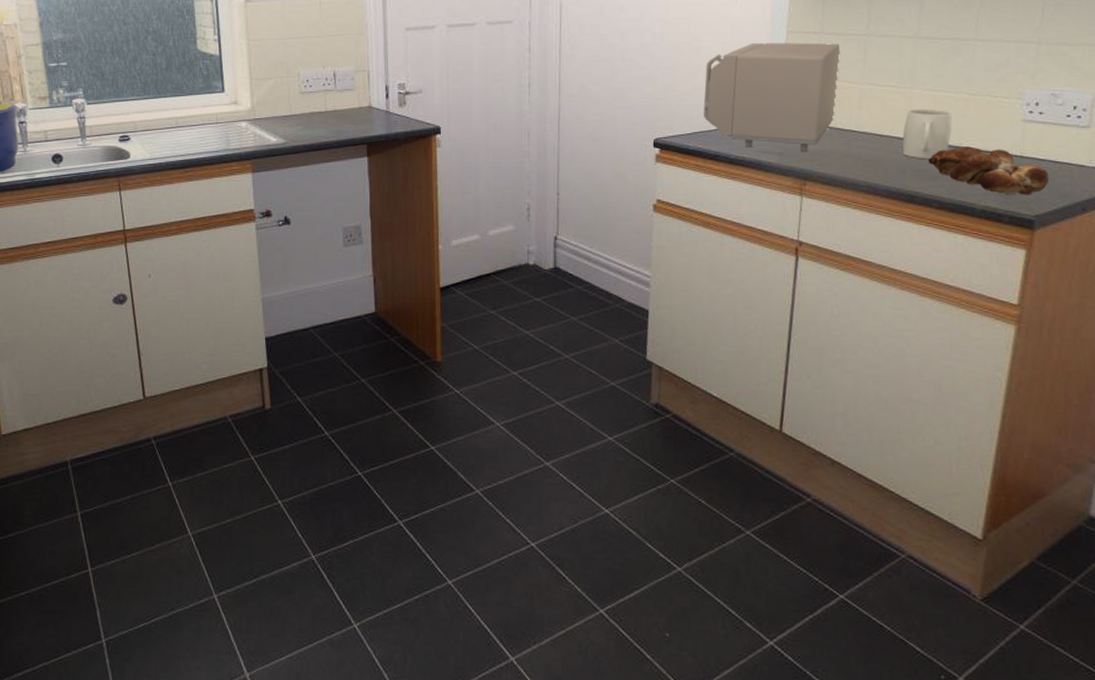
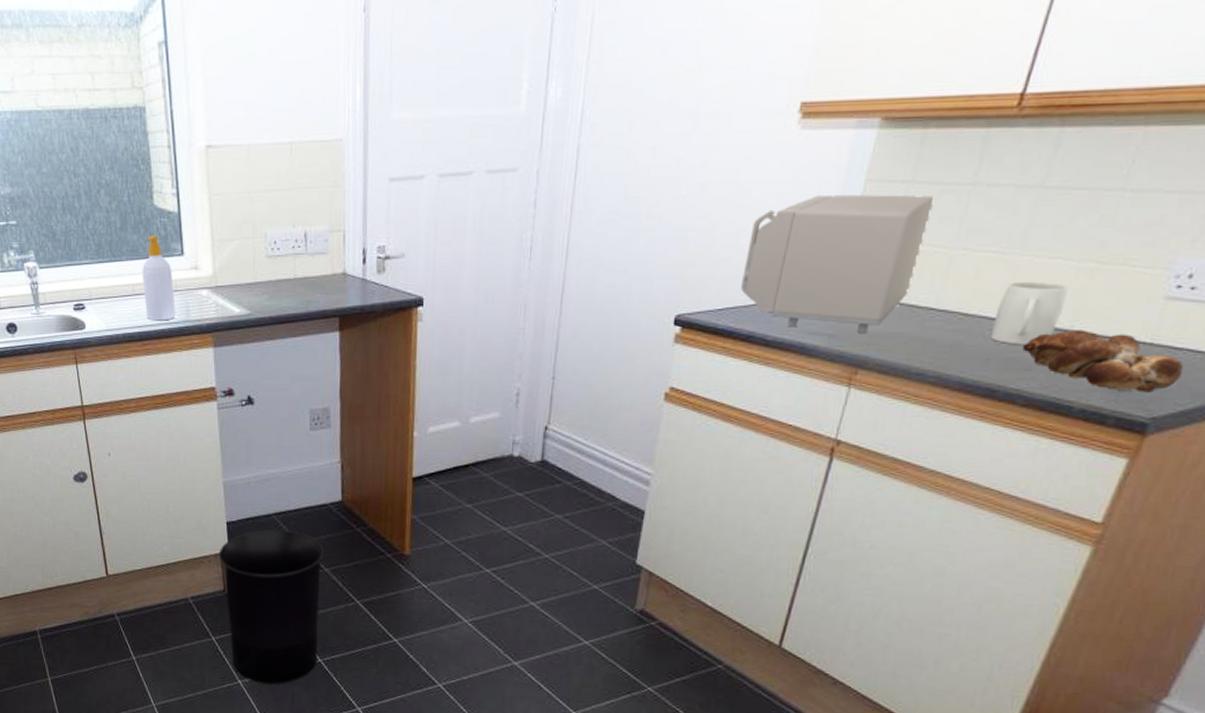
soap bottle: none [185,75,216,150] -> present [142,235,175,321]
waste bin: none [257,342,360,502] -> present [218,529,323,684]

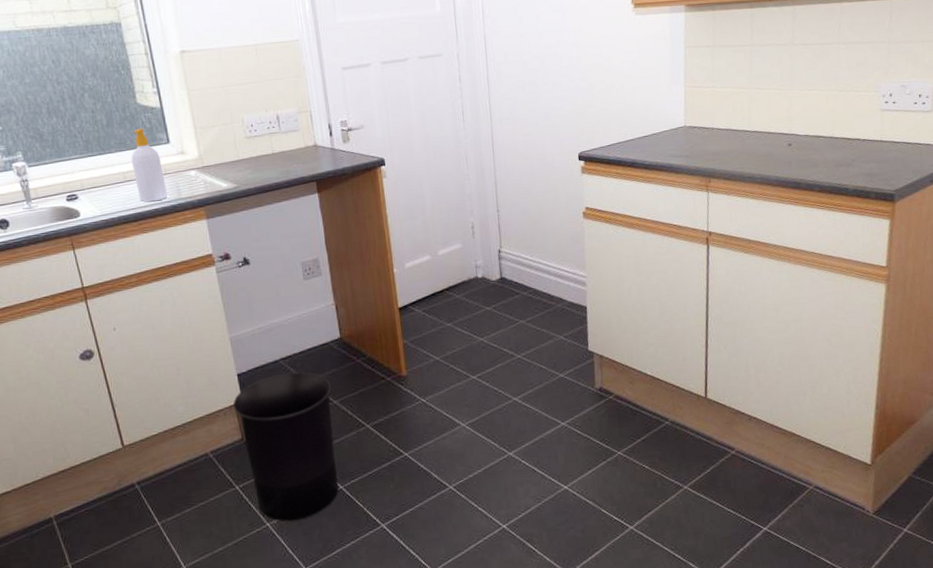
microwave: present [741,194,934,333] -> none [618,54,731,154]
mug: present [990,281,1068,346] -> none [786,106,826,151]
bread loaf: present [1022,330,1184,393] -> none [808,136,904,174]

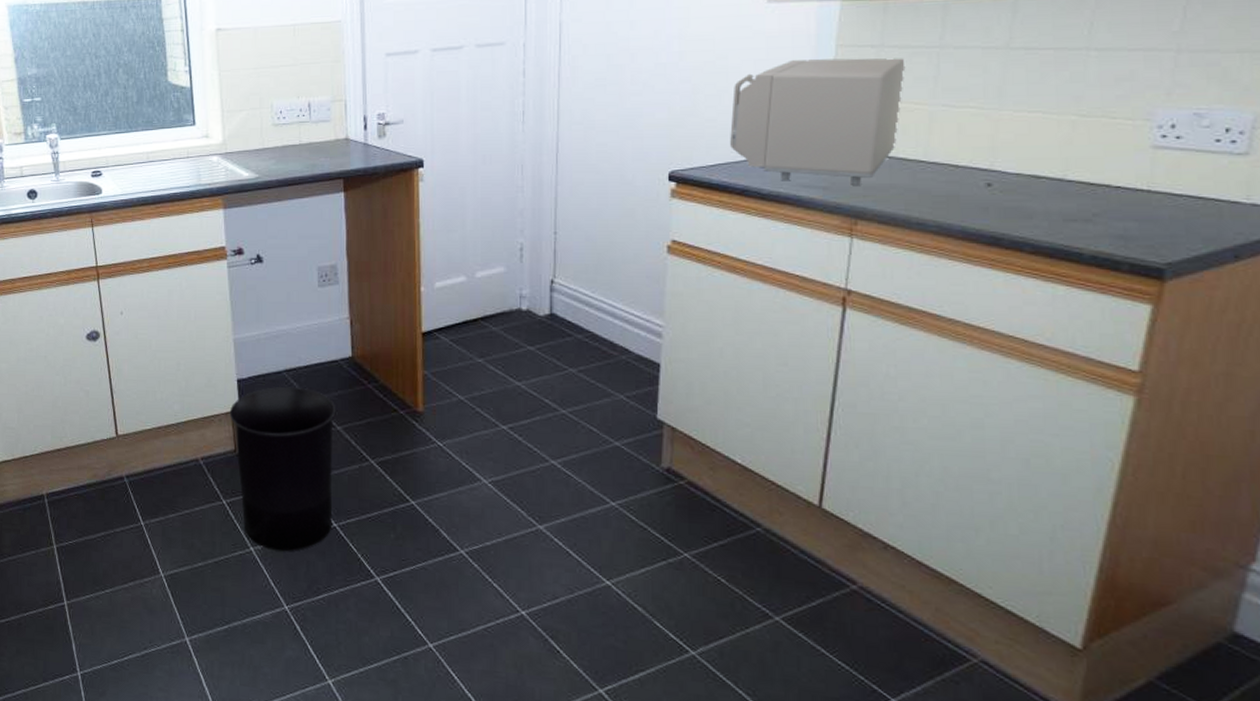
soap bottle: present [131,128,167,203] -> none [156,108,187,185]
microwave: none [618,54,731,154] -> present [730,58,906,185]

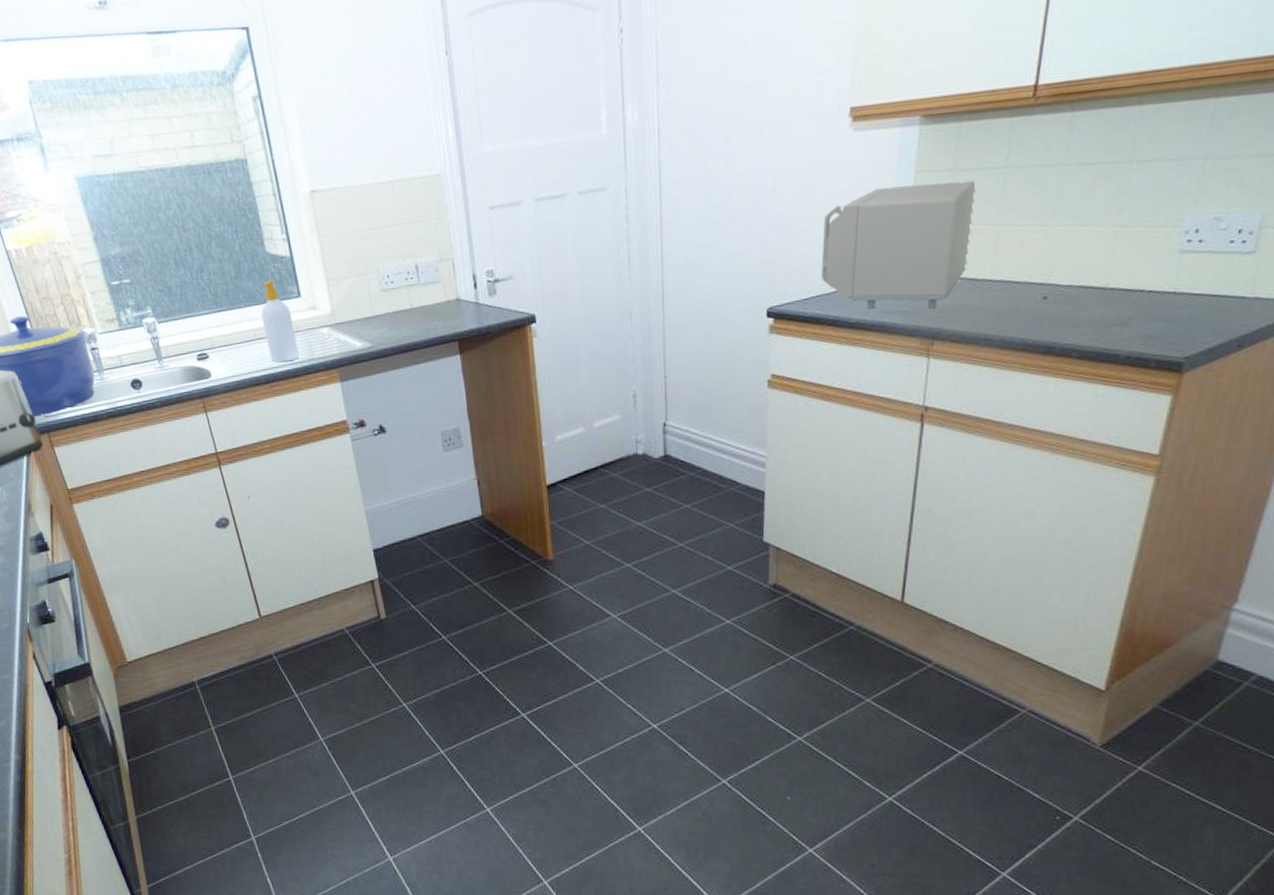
soap bottle: none [156,108,187,185] -> present [261,280,299,363]
waste bin: present [229,386,335,551] -> none [368,550,478,702]

